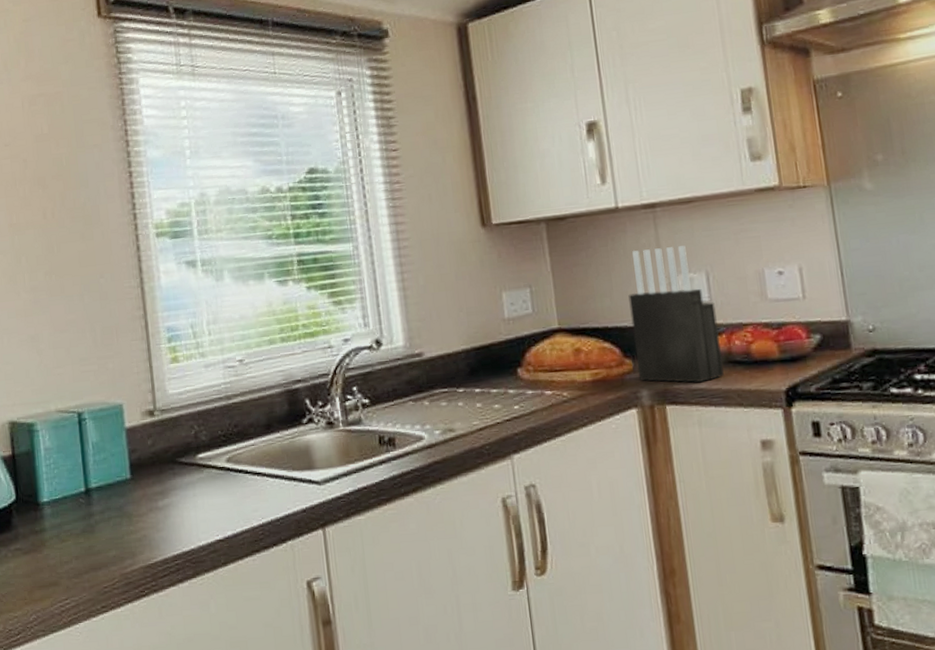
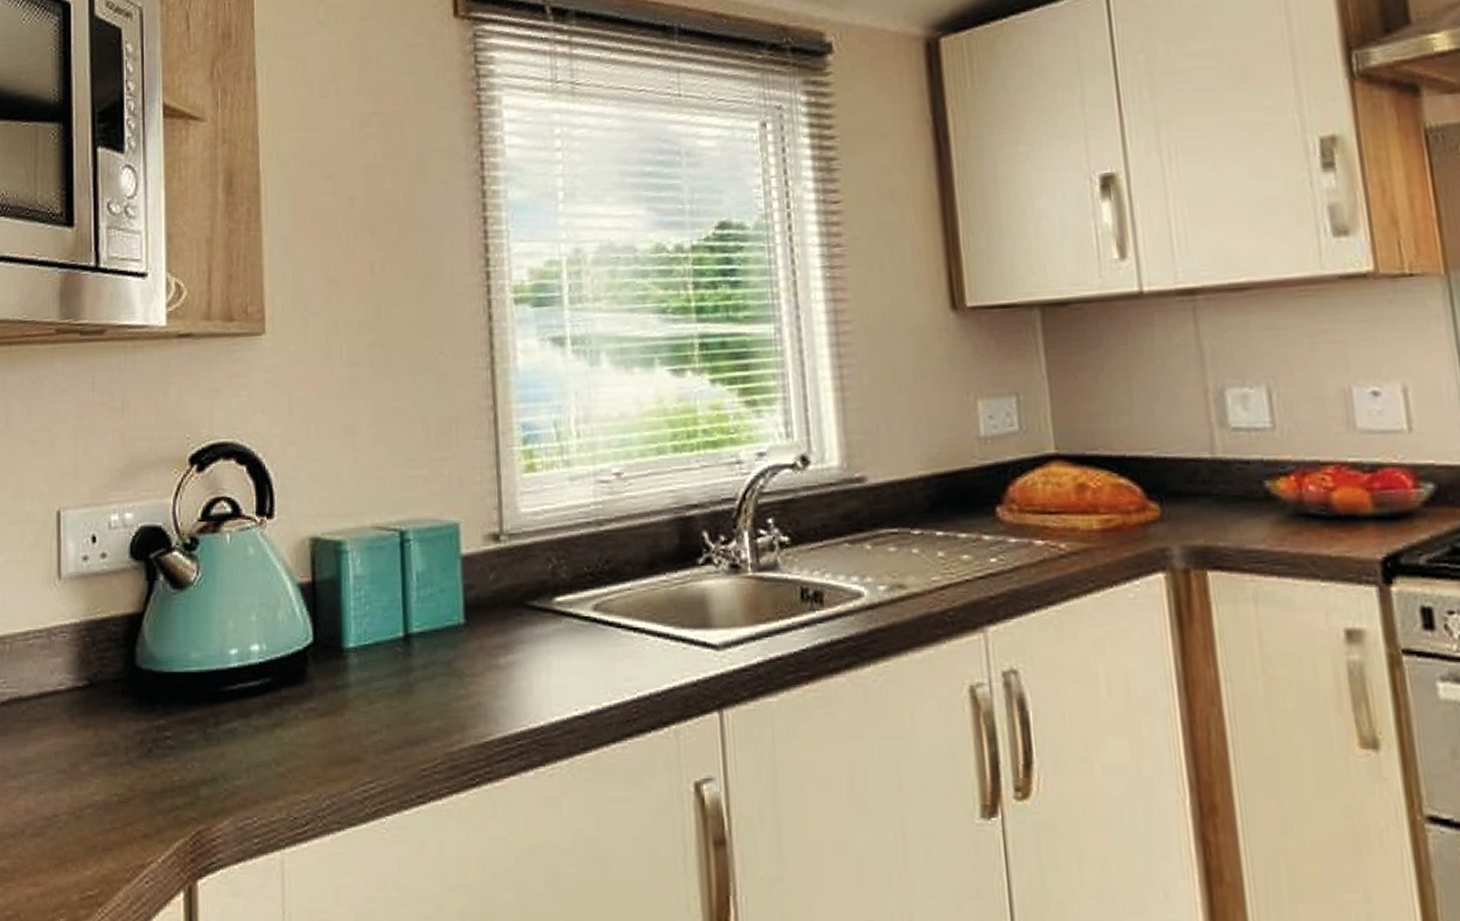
knife block: present [628,245,724,383] -> none [1155,349,1292,542]

